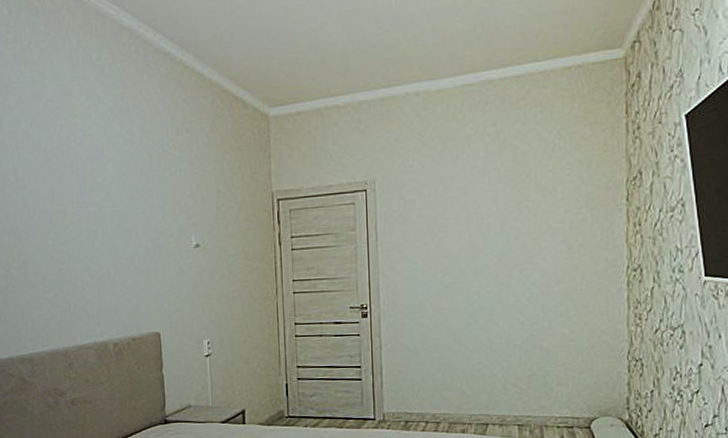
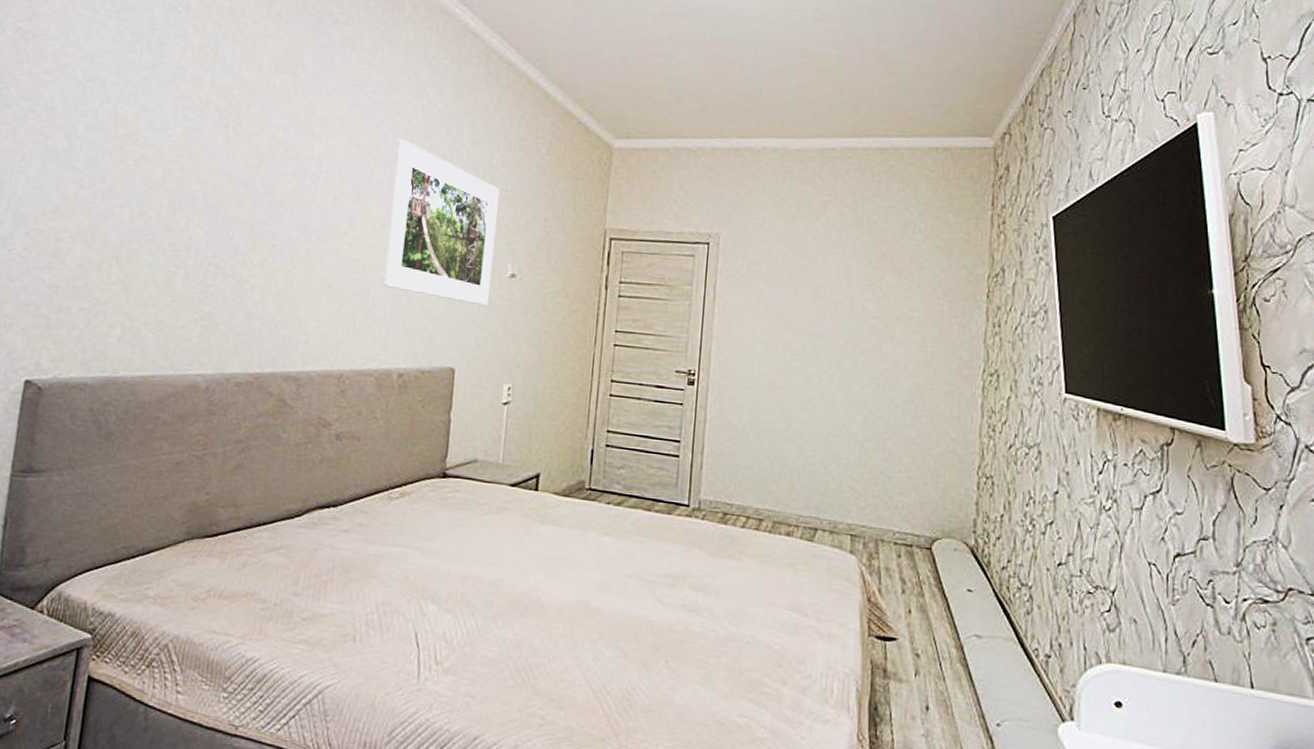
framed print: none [79,139,180,276] -> present [382,139,500,306]

